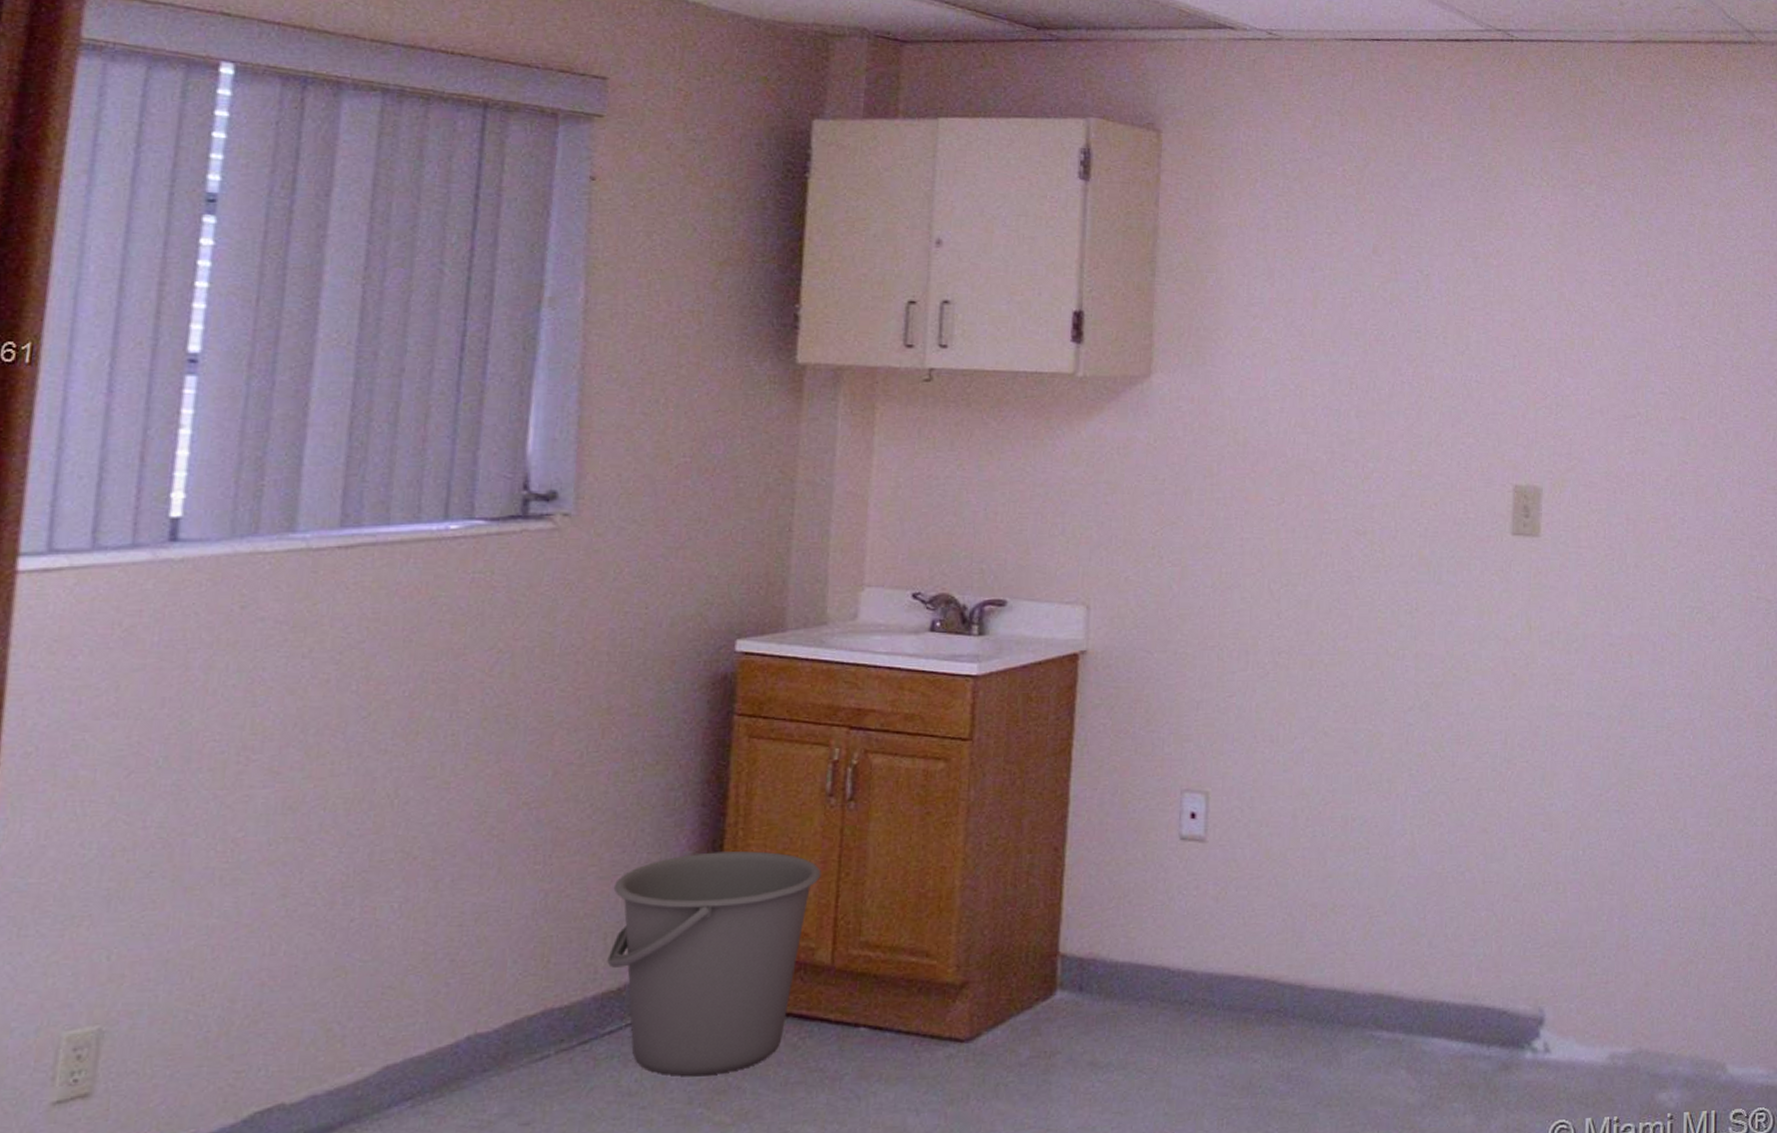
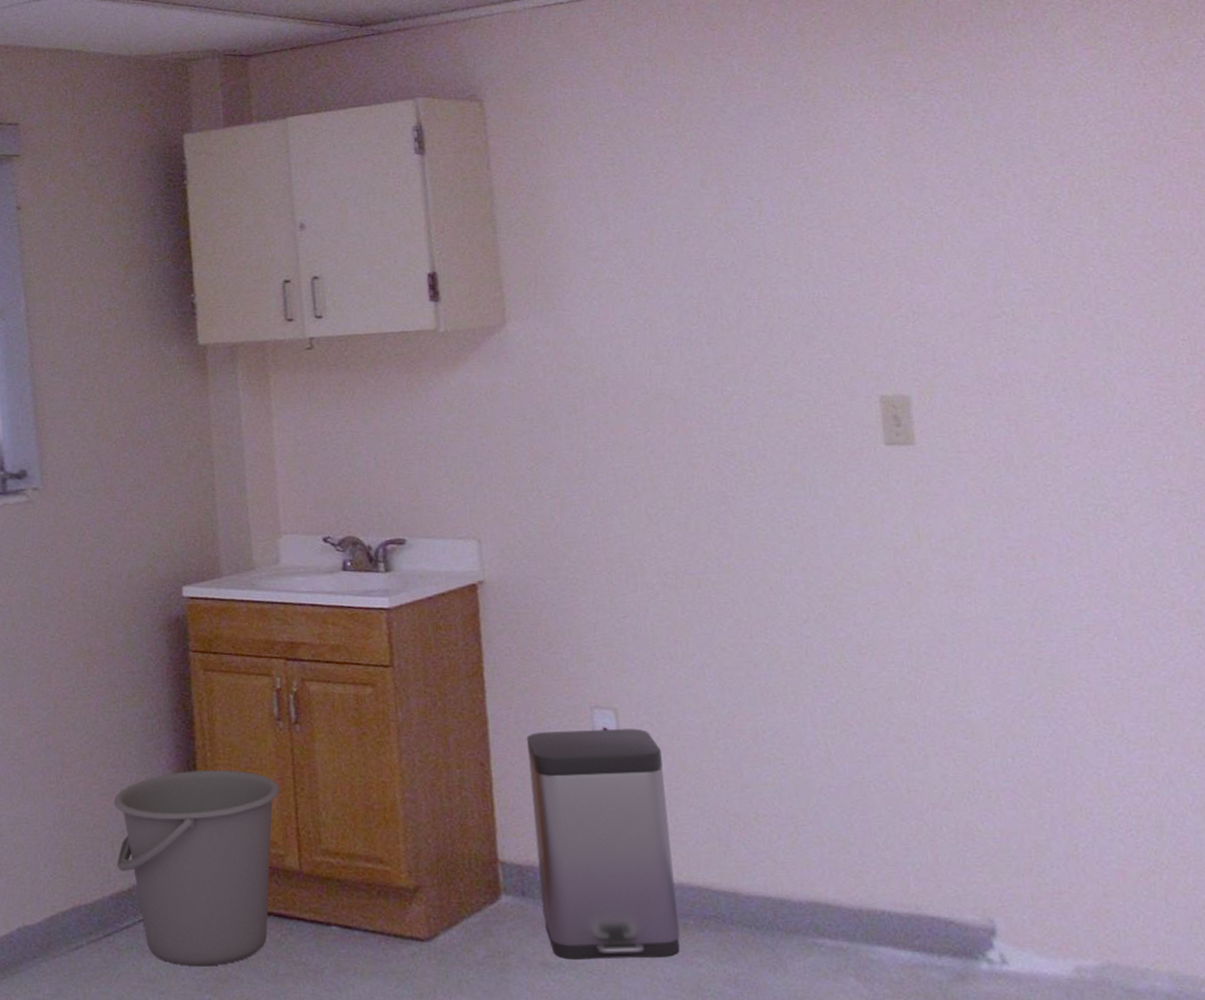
pedal bin: none [1099,814,1249,1058] -> present [527,728,680,960]

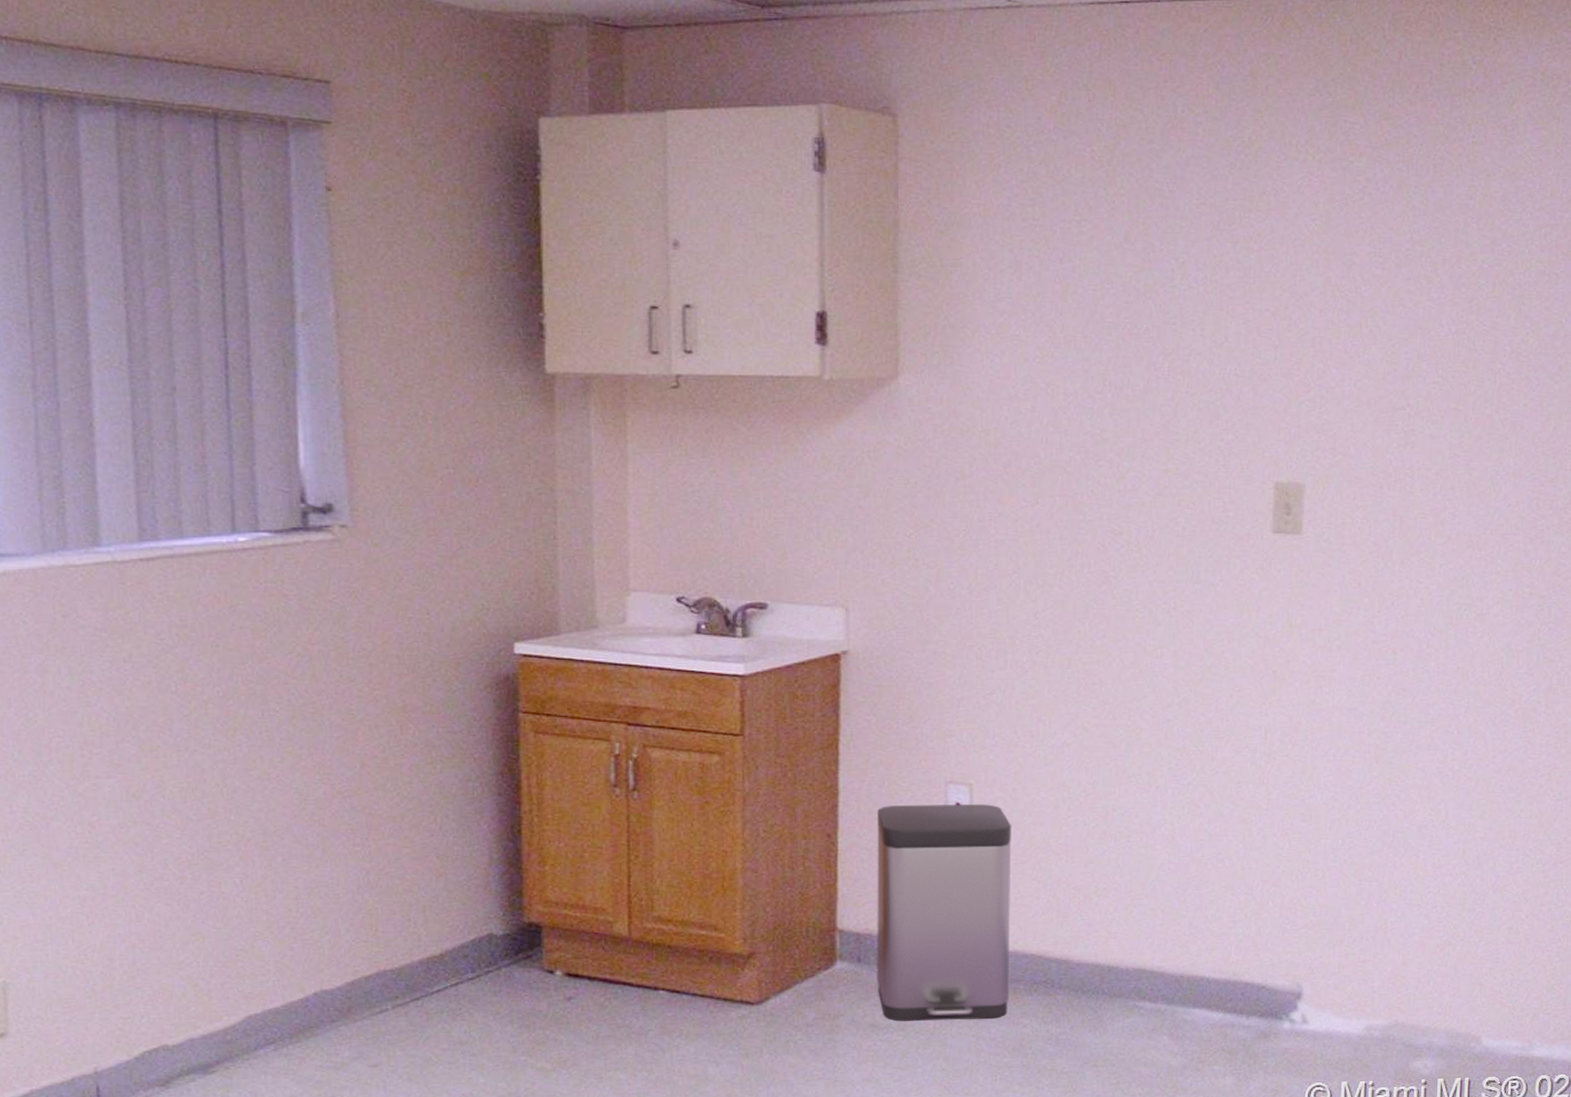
bucket: present [113,769,280,967] -> none [426,836,613,1030]

